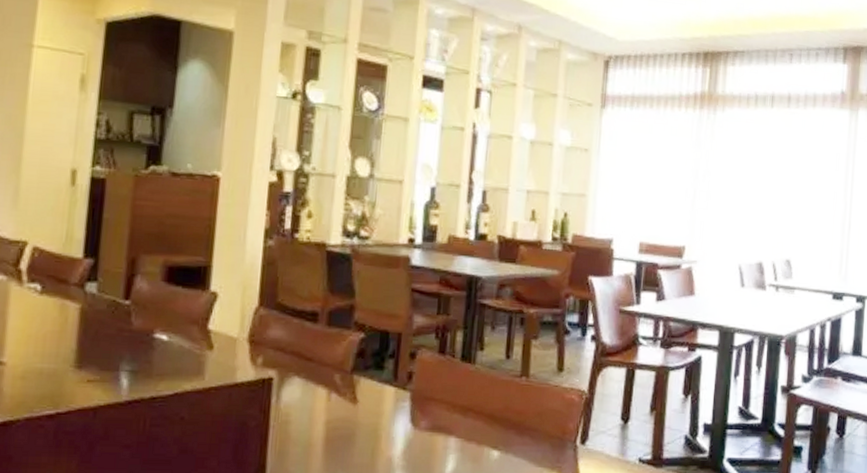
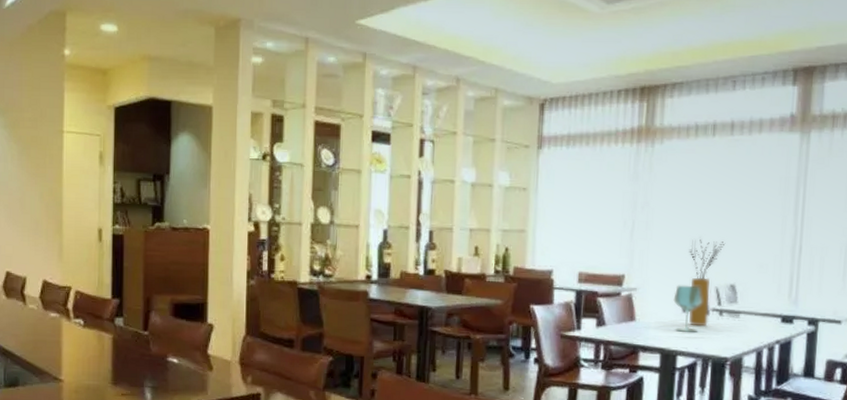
wine glass: none [732,258,760,309] -> present [673,285,703,333]
vase: none [747,212,782,302] -> present [689,240,726,326]

